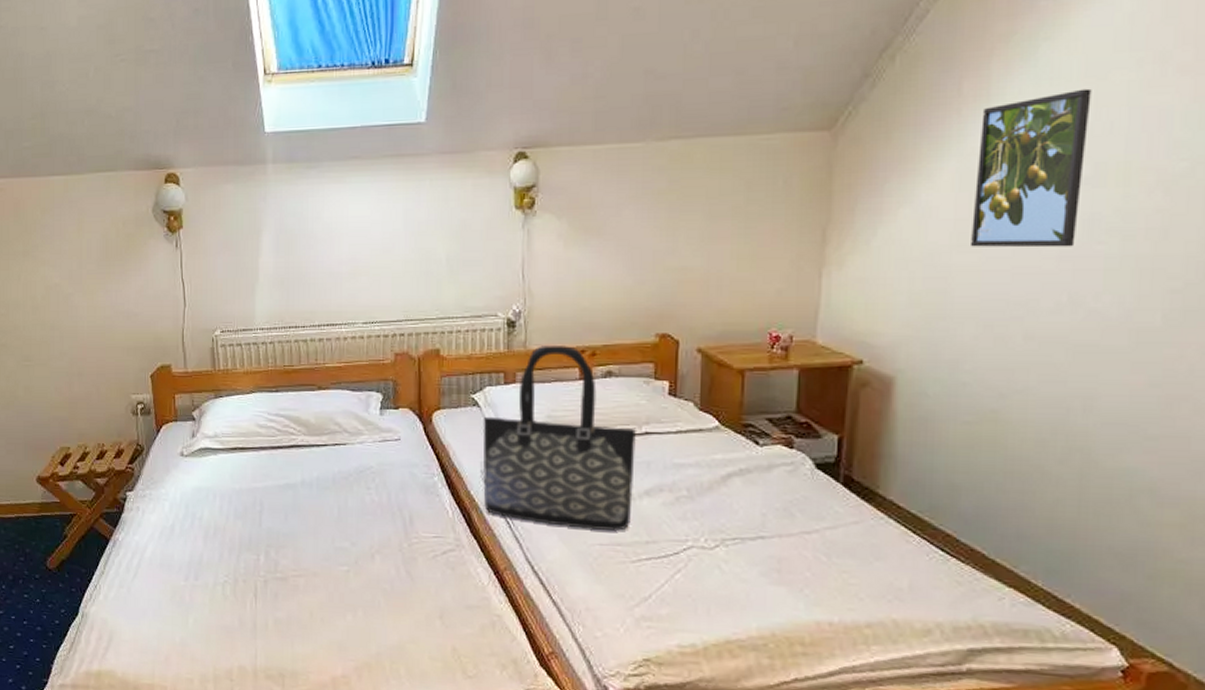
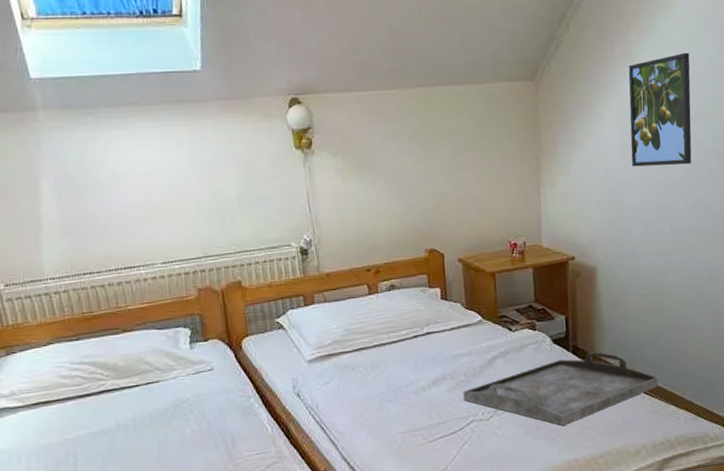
tote bag: present [482,346,637,531] -> none [289,267,424,425]
serving tray: none [682,487,976,575] -> present [463,351,659,426]

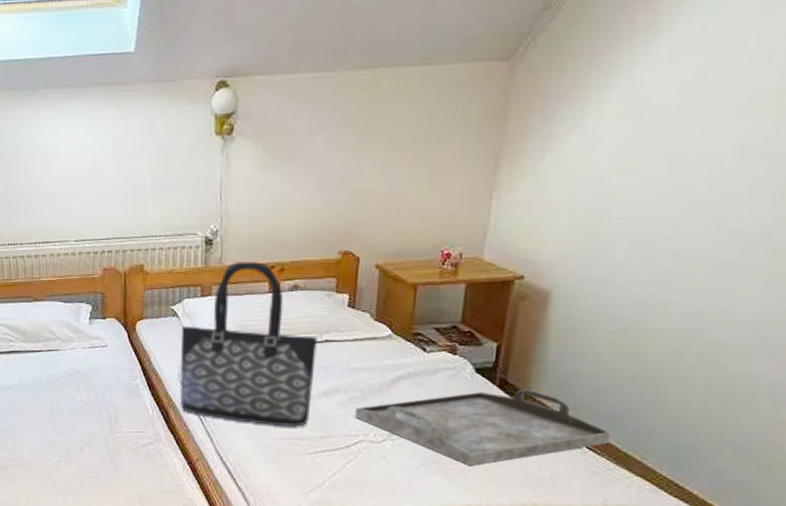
tote bag: none [289,267,424,425] -> present [180,262,318,427]
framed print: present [628,52,692,167] -> none [630,20,755,173]

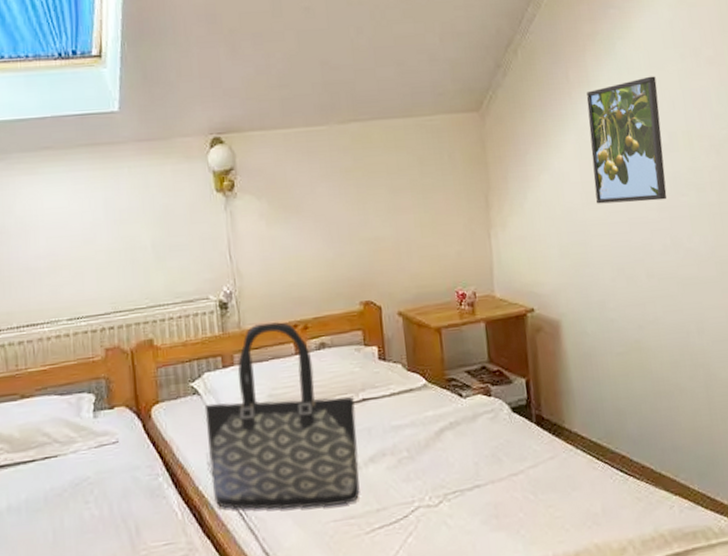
serving tray: present [355,389,613,466] -> none [406,422,645,515]
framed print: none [630,20,755,173] -> present [586,76,667,204]

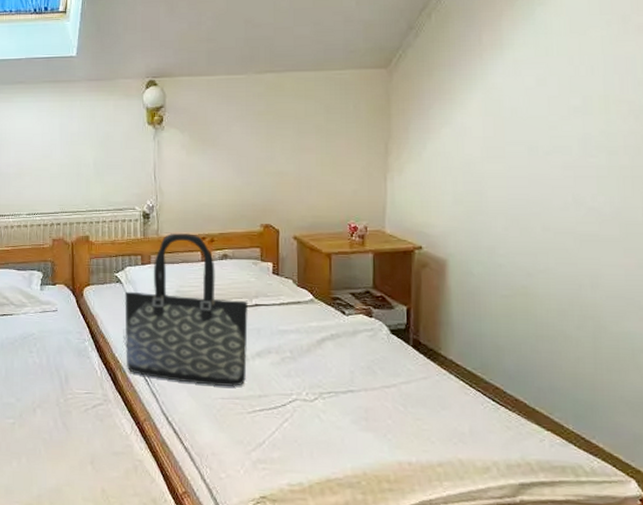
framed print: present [586,76,667,204] -> none [496,41,576,160]

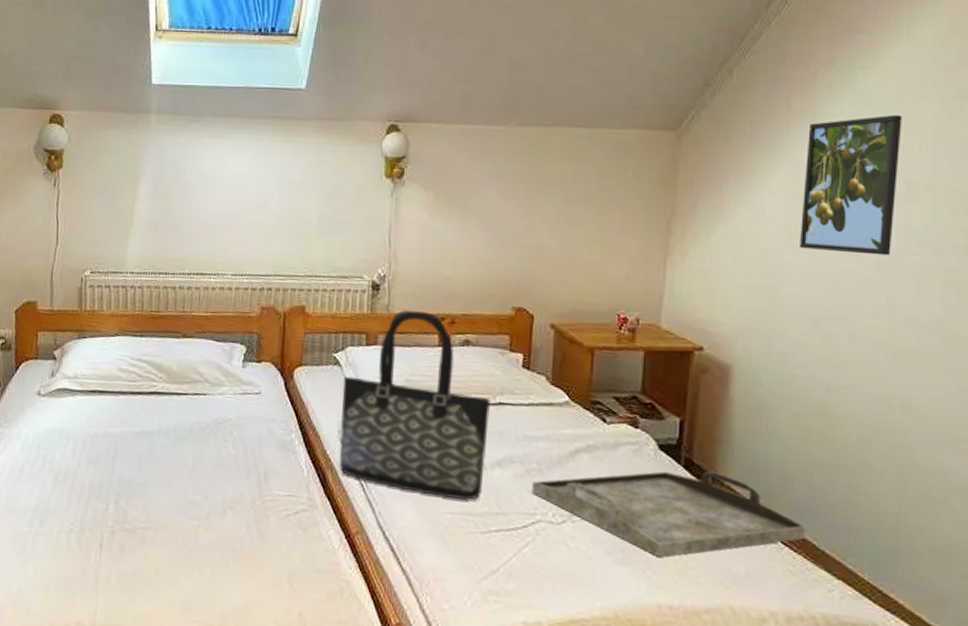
serving tray: none [287,348,519,422] -> present [532,471,807,557]
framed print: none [496,41,576,160] -> present [800,114,902,256]

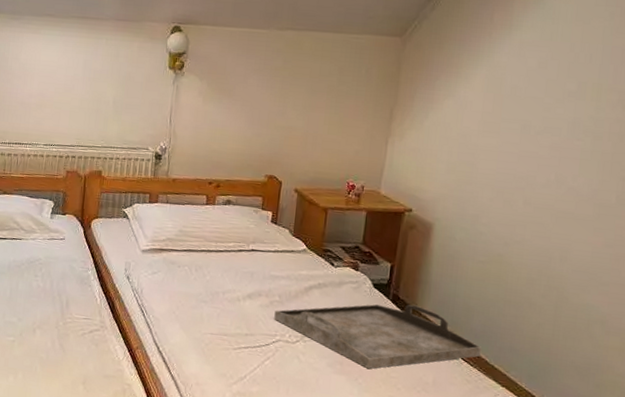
tote bag: present [339,310,491,500] -> none [125,176,245,324]
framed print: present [800,114,902,256] -> none [492,28,579,141]

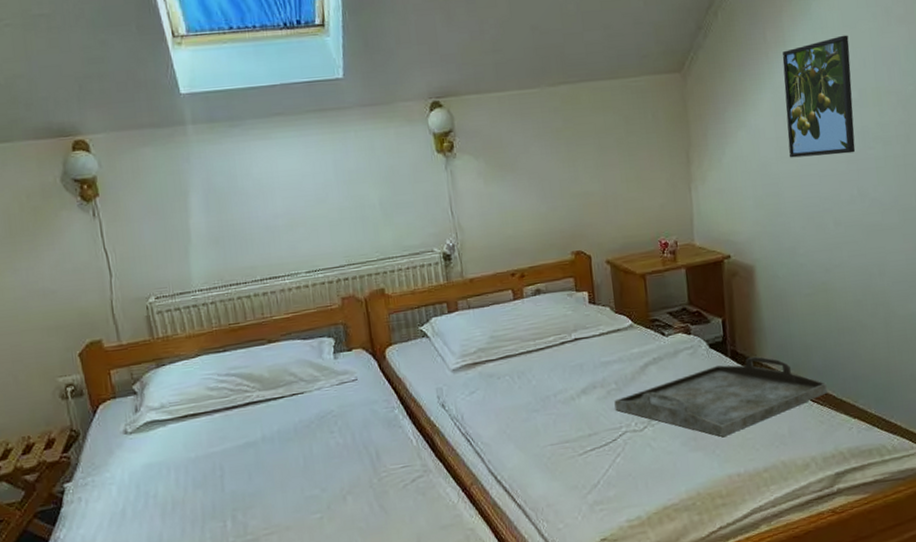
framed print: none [492,28,579,141] -> present [782,35,856,158]

